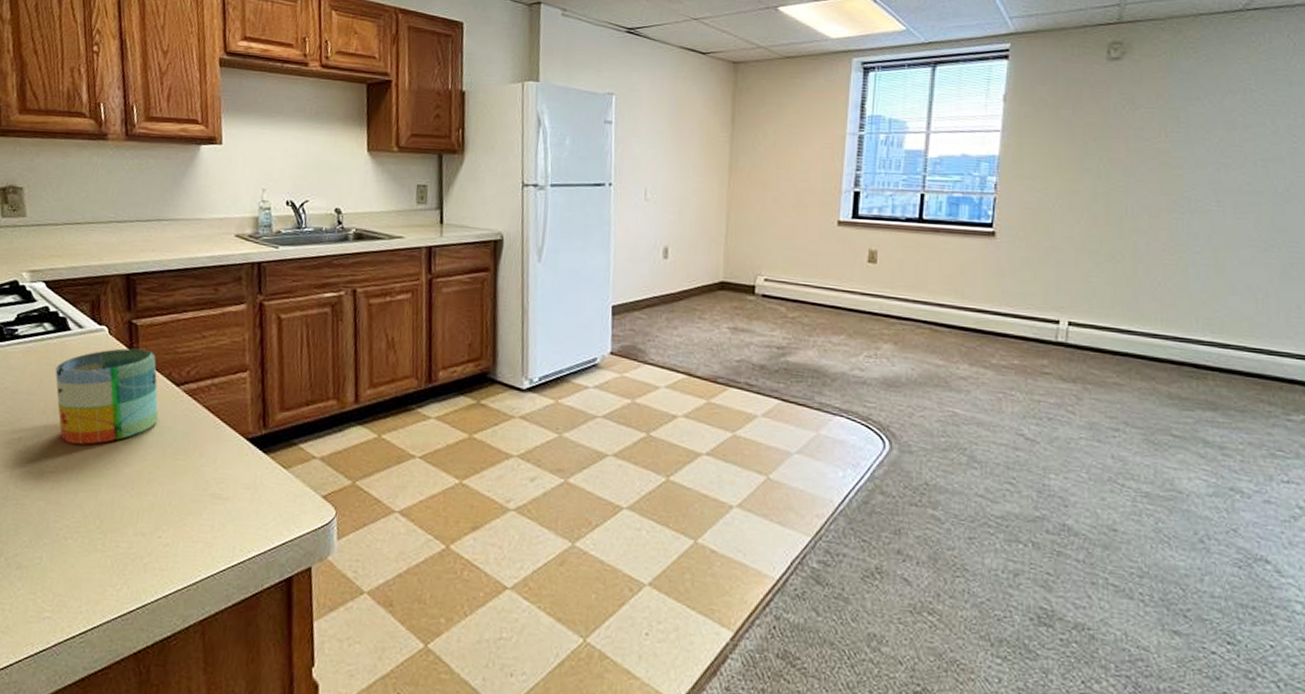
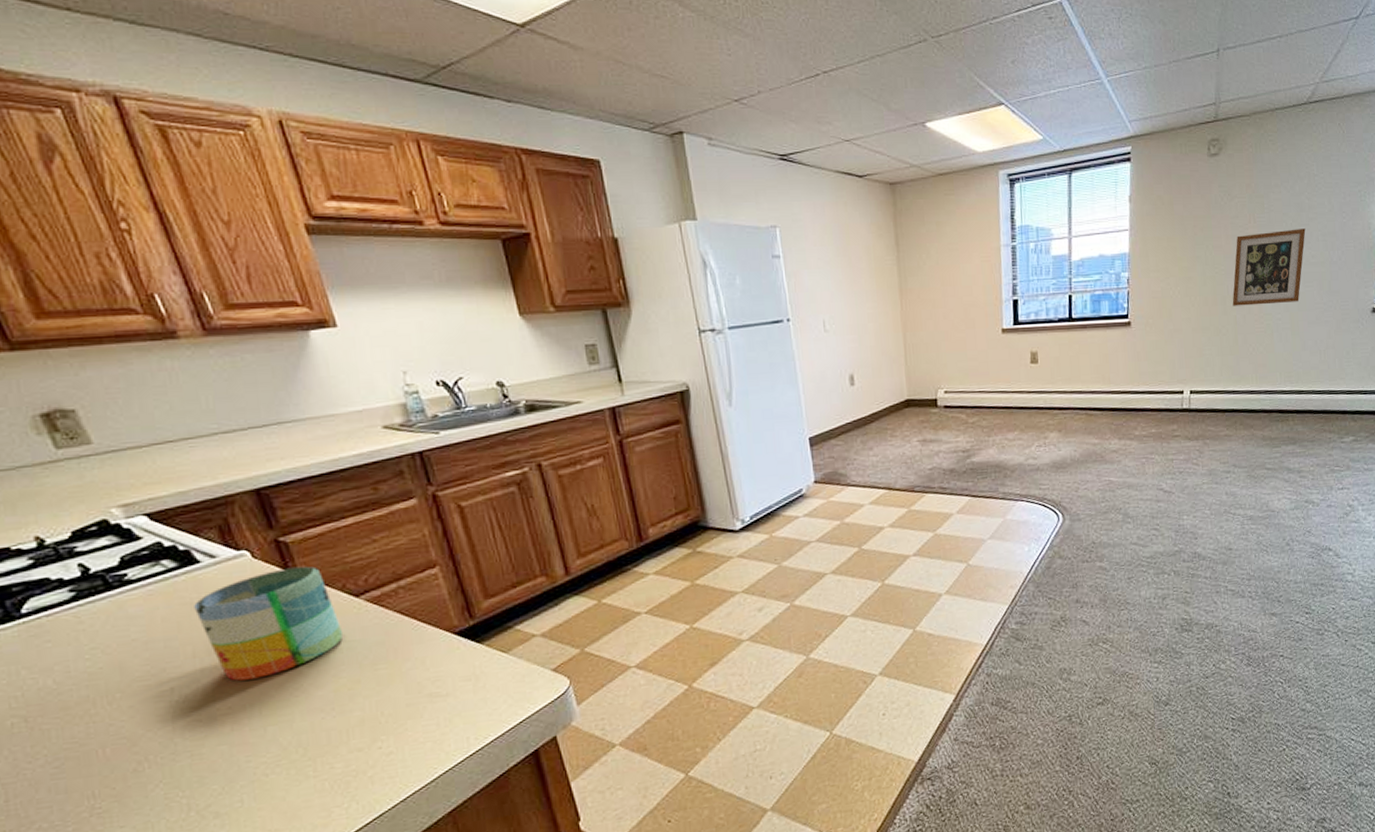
wall art: none [1131,149,1238,235] -> present [1232,228,1306,306]

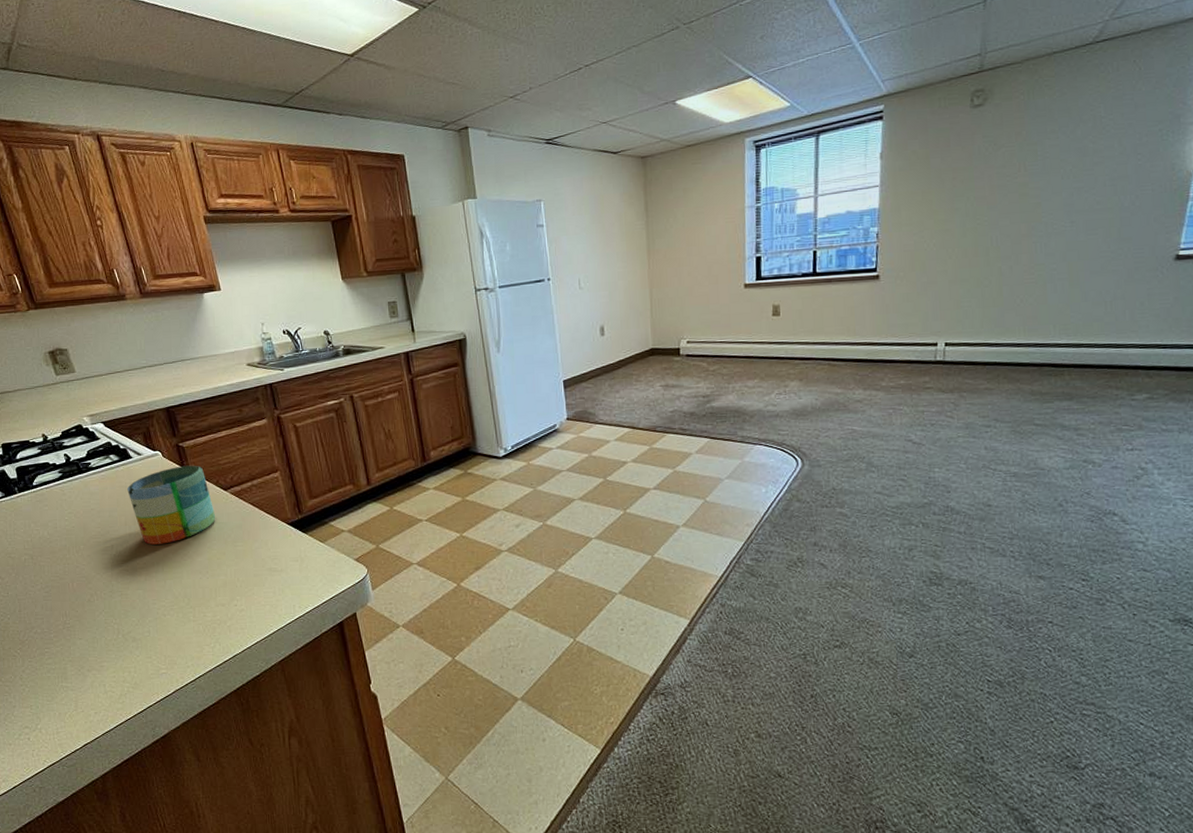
wall art: present [1232,228,1306,306] -> none [996,174,1089,257]

